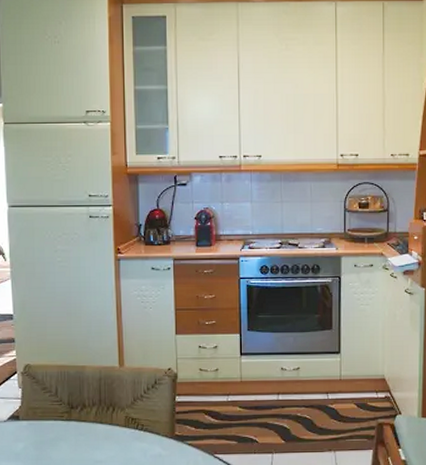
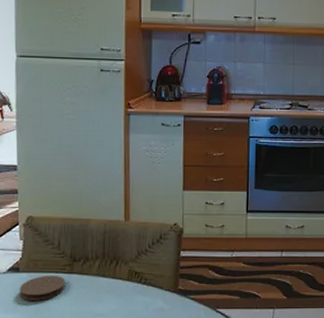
coaster: none [19,422,64,448] -> present [19,275,66,301]

